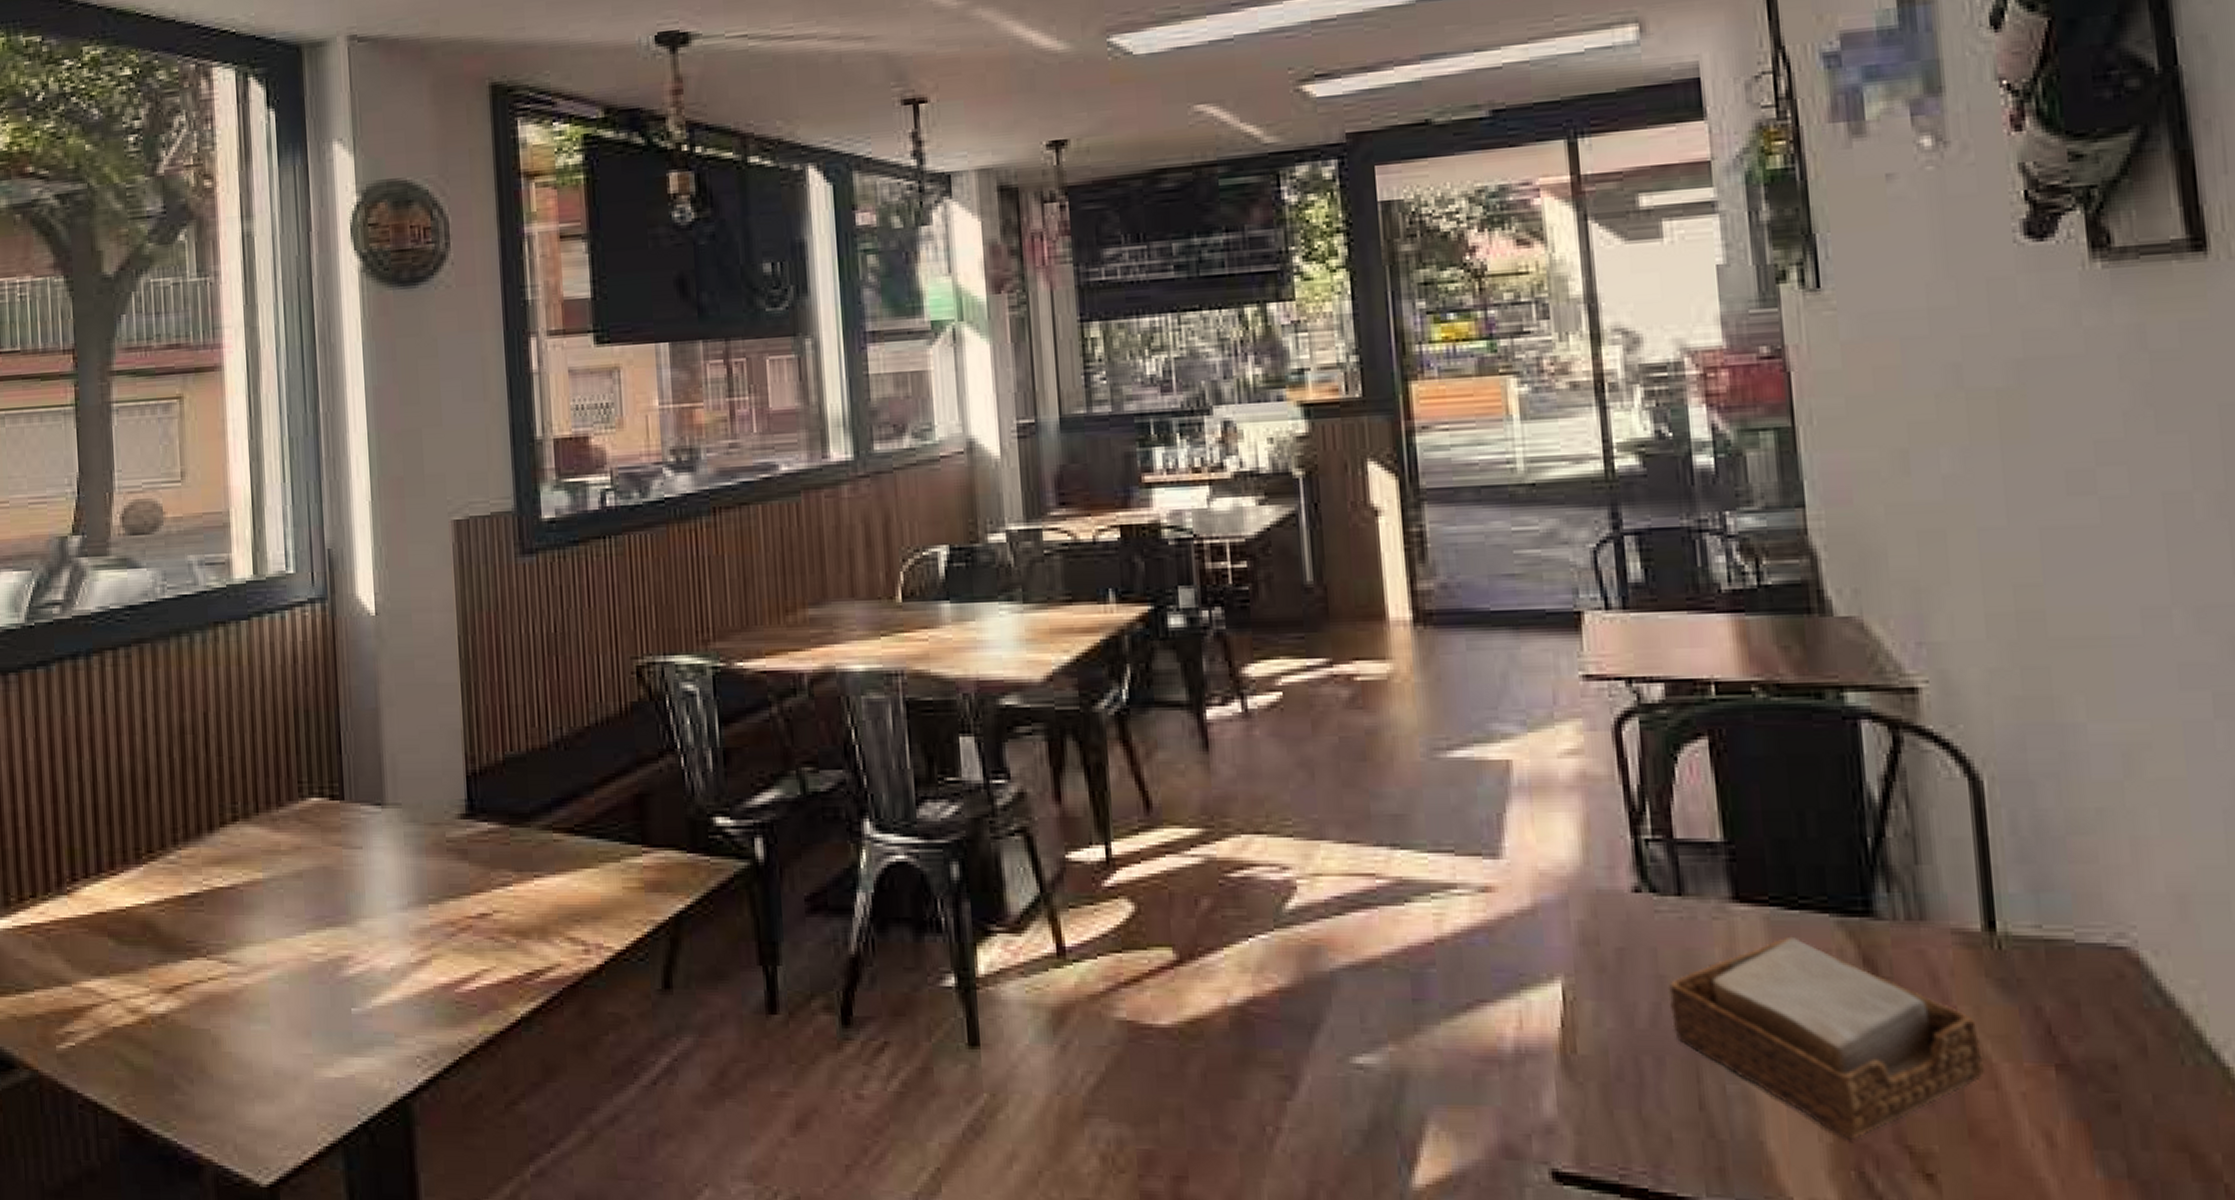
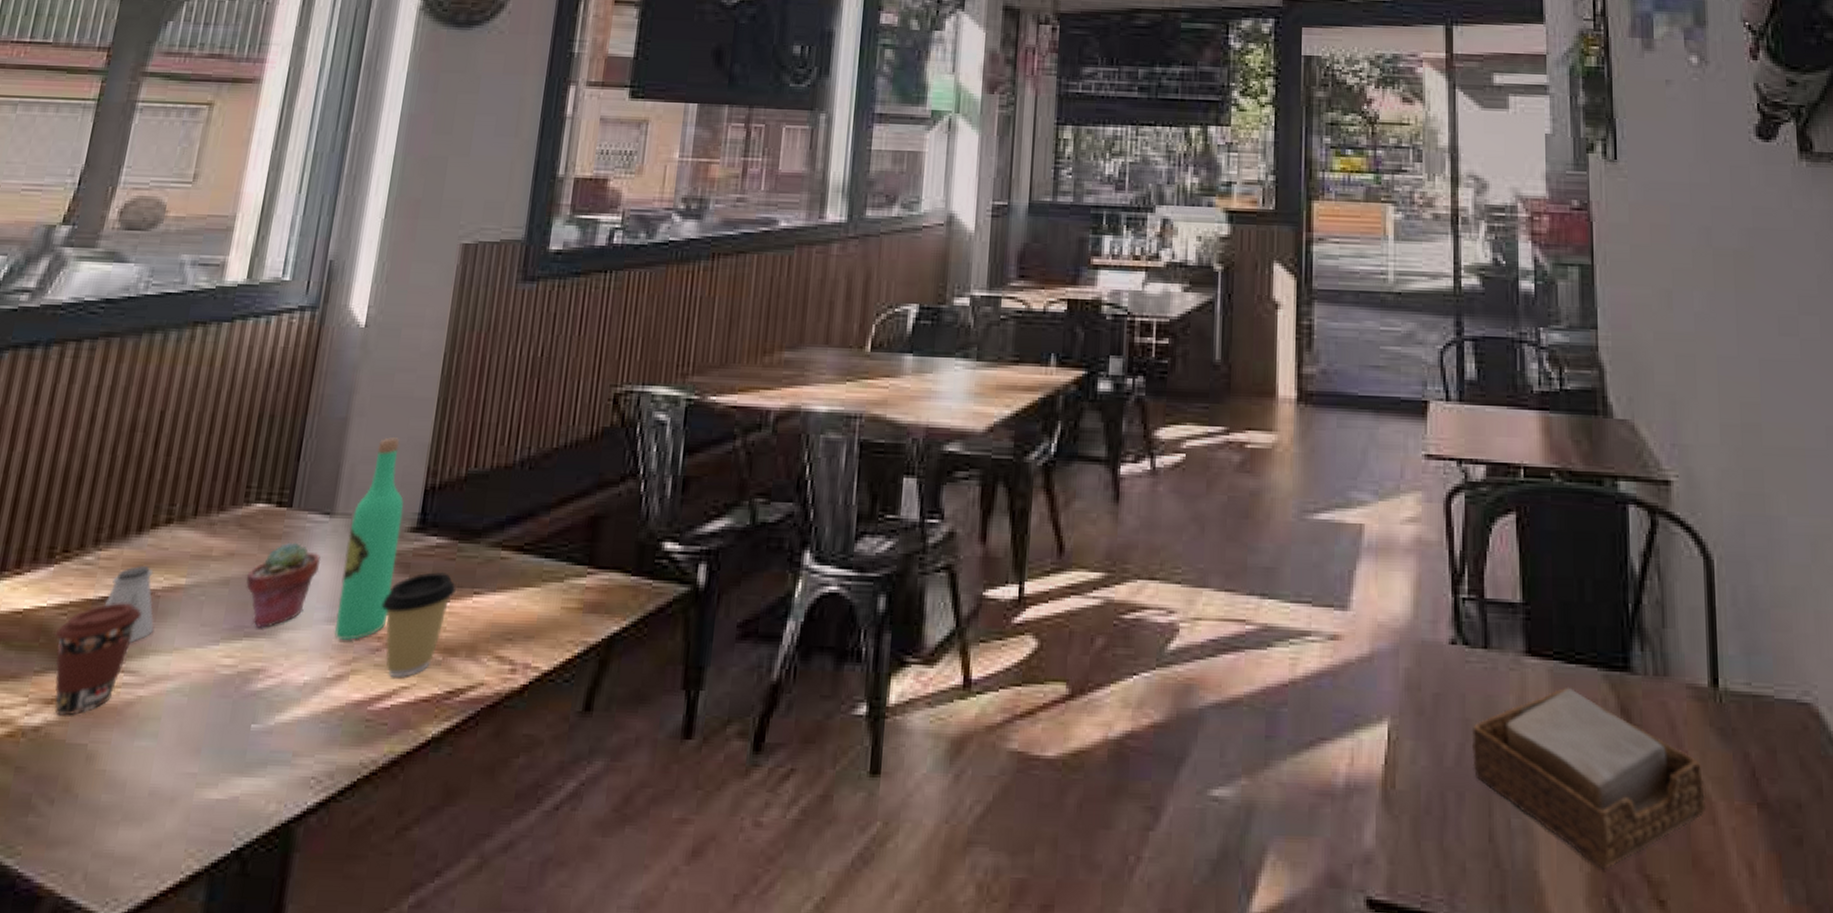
coffee cup: none [158,898,230,1004] -> present [54,603,142,716]
saltshaker: none [195,863,245,935] -> present [105,566,155,643]
potted succulent: none [316,833,382,917] -> present [246,542,321,628]
wine bottle: none [402,725,455,926] -> present [334,437,404,640]
coffee cup: none [448,857,516,962] -> present [381,572,457,678]

